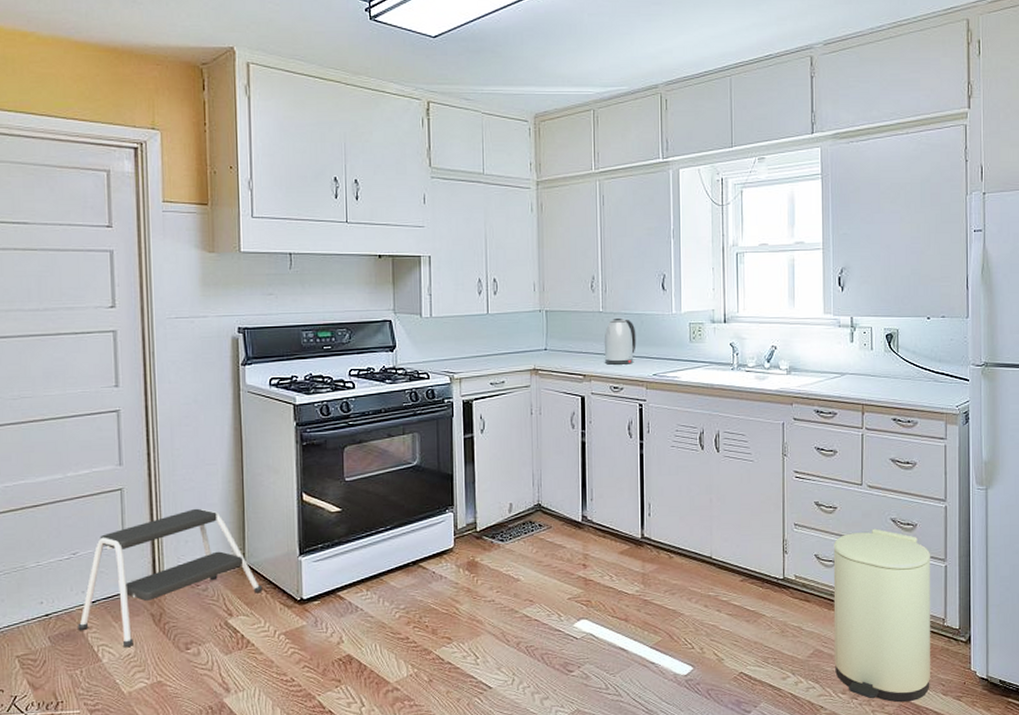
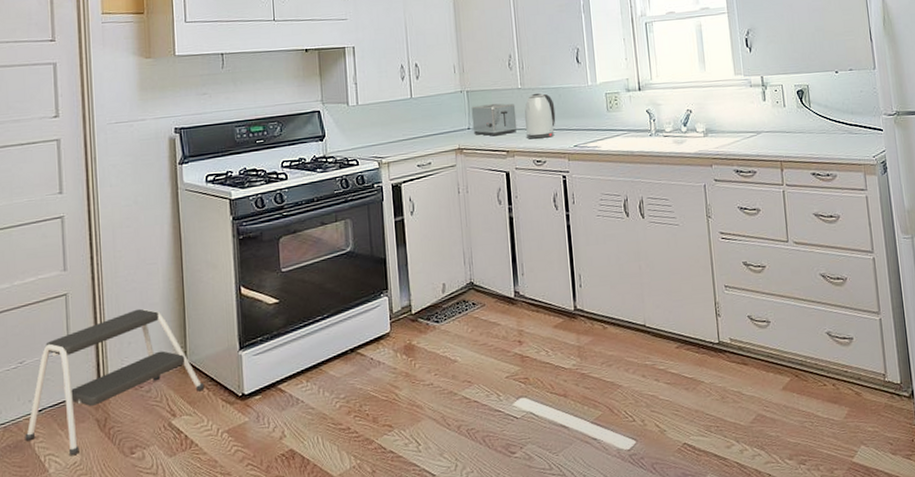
toaster: none [549,325,596,359] -> present [471,103,517,136]
pedal bin: present [833,528,931,702] -> none [765,285,878,465]

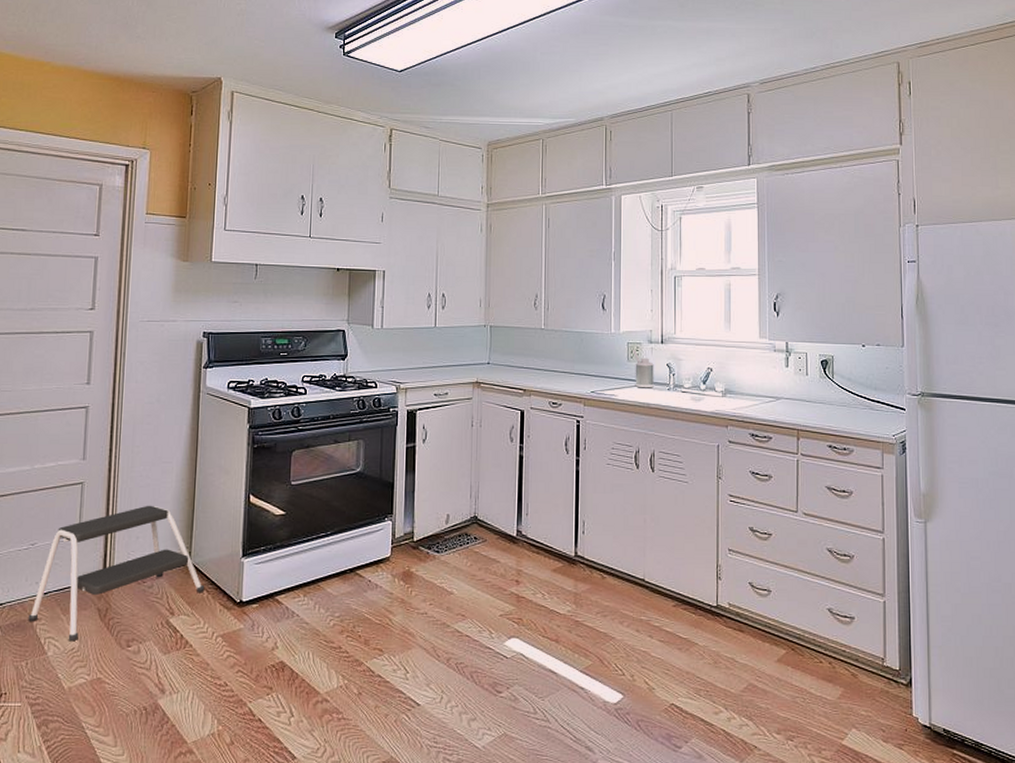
toaster: present [471,103,517,136] -> none [492,340,537,374]
kettle: present [524,93,556,139] -> none [544,336,576,381]
soap dispenser: none [611,100,636,137] -> present [633,350,654,388]

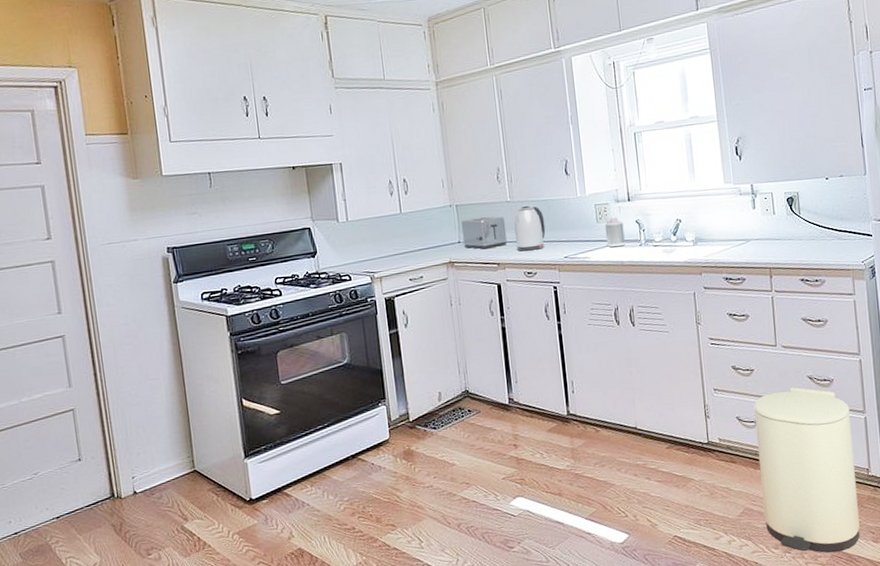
step stool: present [28,505,205,642] -> none [45,421,213,558]
toaster: none [492,340,537,374] -> present [461,216,508,249]
kettle: none [544,336,576,381] -> present [514,206,546,252]
pedal bin: none [768,558,870,746] -> present [753,387,860,553]

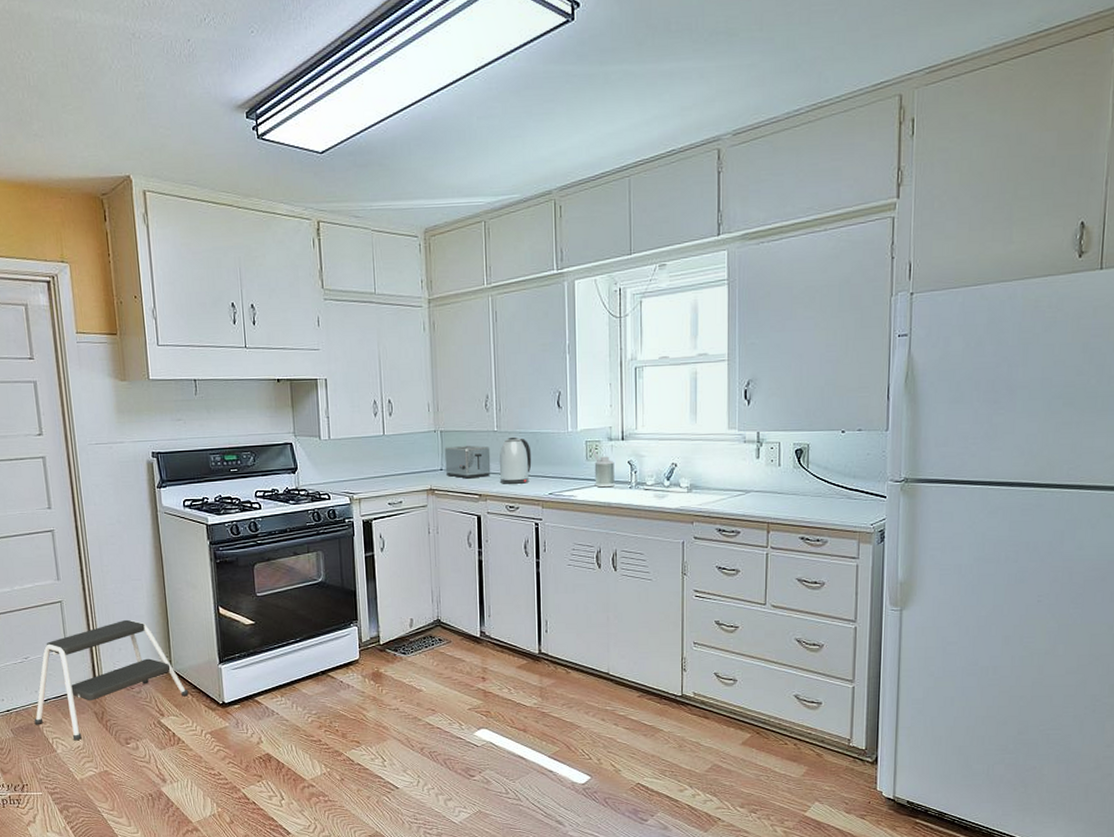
step stool: none [45,421,213,558] -> present [34,619,189,741]
pedal bin: present [753,387,860,553] -> none [732,648,838,817]

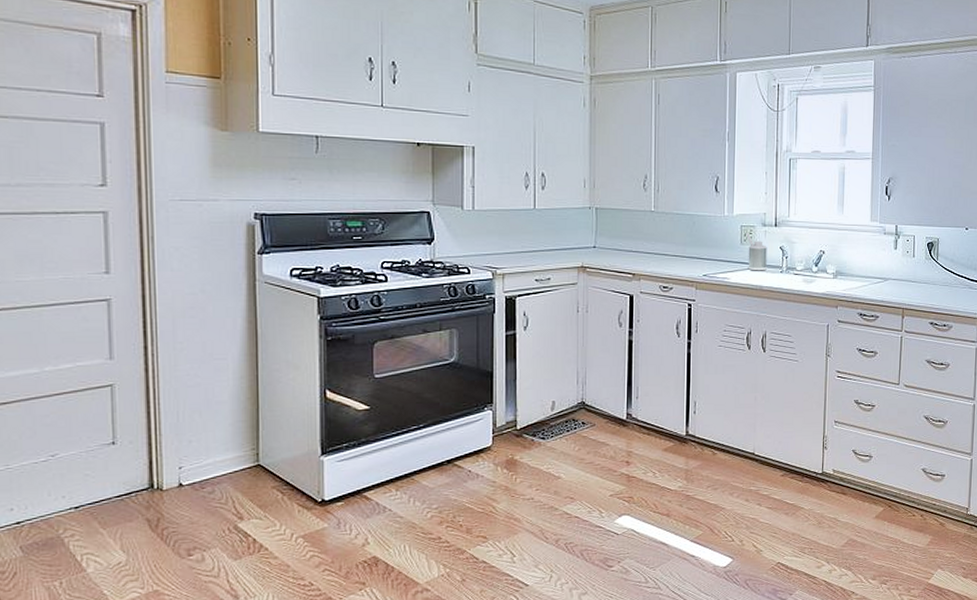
step stool: present [34,619,189,741] -> none [57,406,278,556]
toaster: present [444,445,491,479] -> none [599,223,647,257]
kettle: present [499,438,532,484] -> none [654,219,688,264]

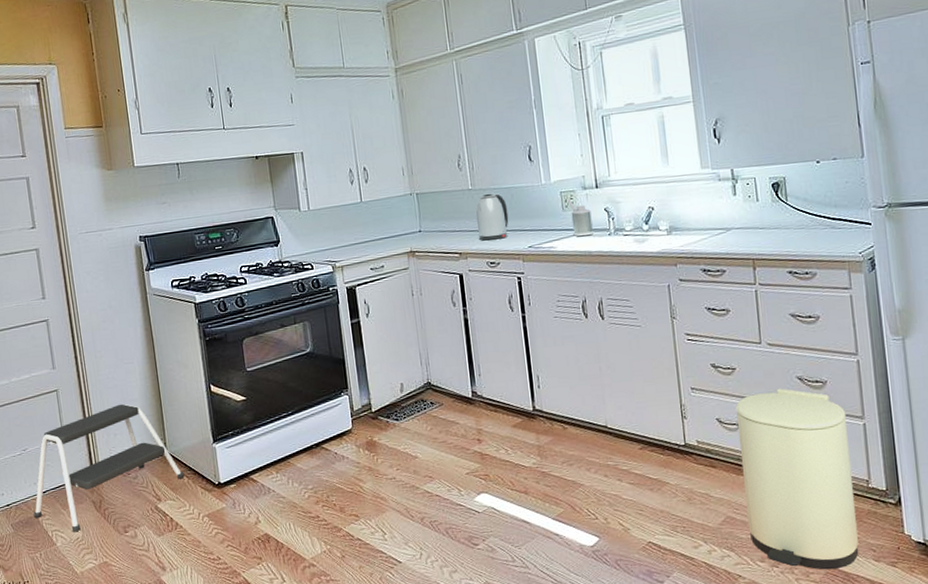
step stool: none [57,406,278,556] -> present [33,404,184,533]
kettle: none [654,219,688,264] -> present [476,194,509,241]
pedal bin: none [866,425,959,585] -> present [735,388,859,569]

